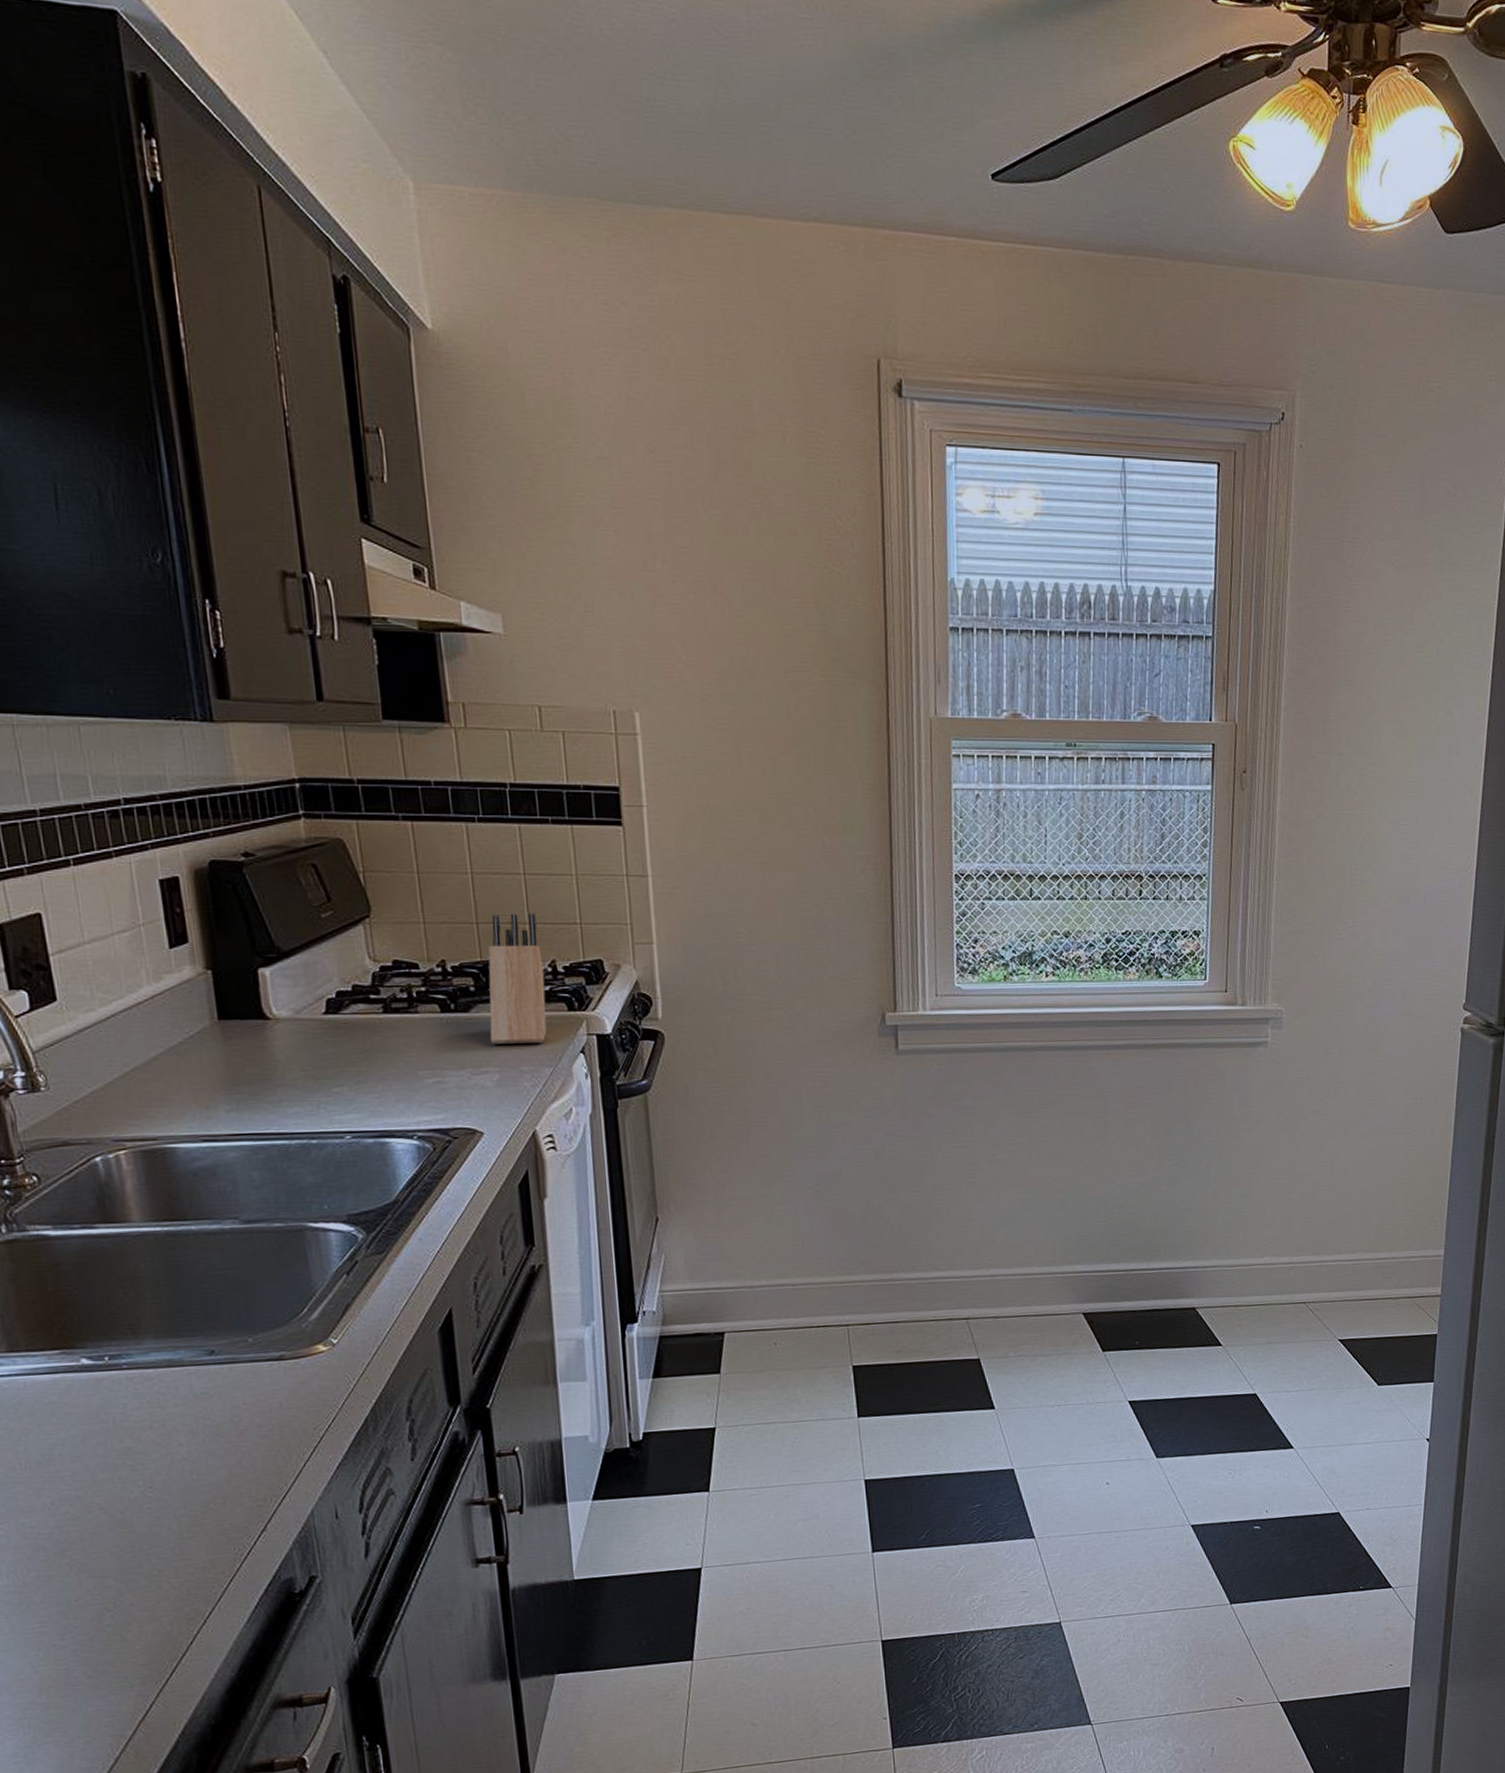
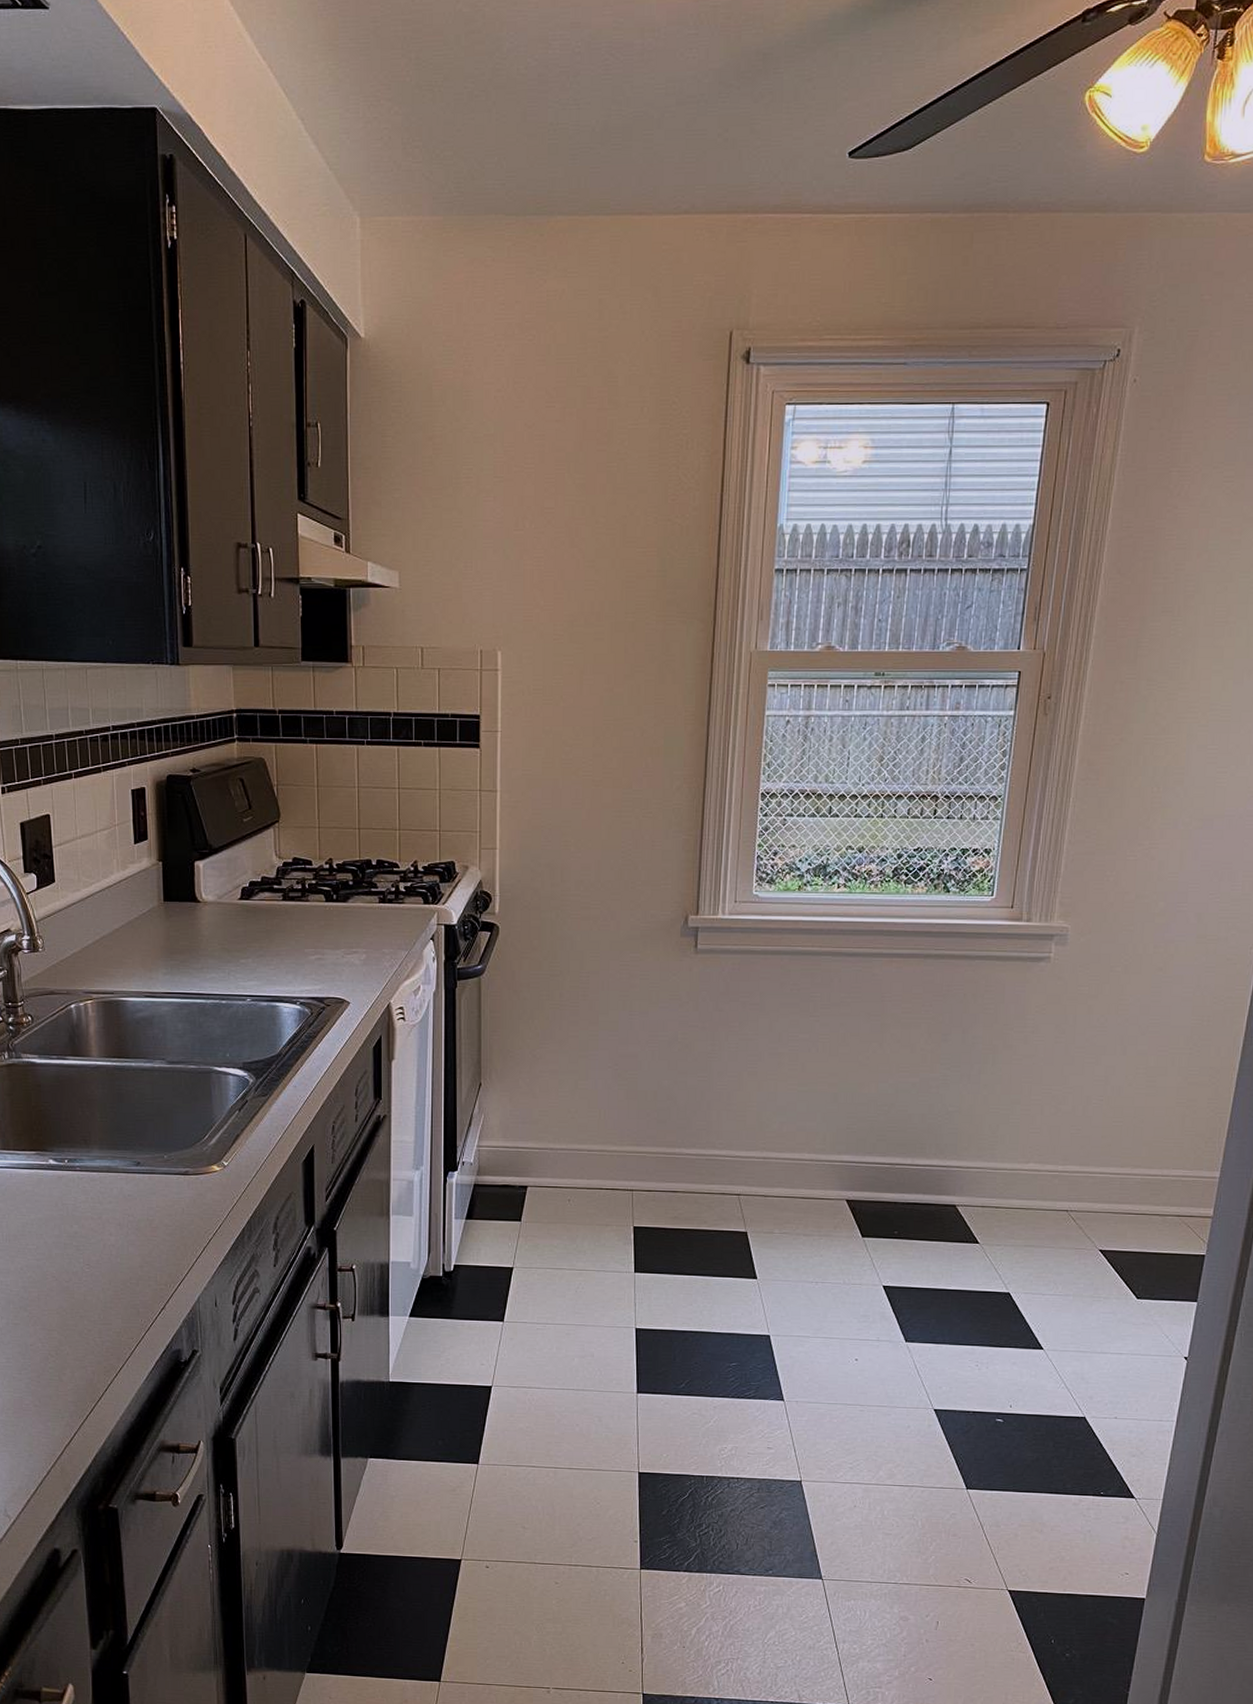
knife block: present [488,912,547,1044] -> none [362,821,407,930]

